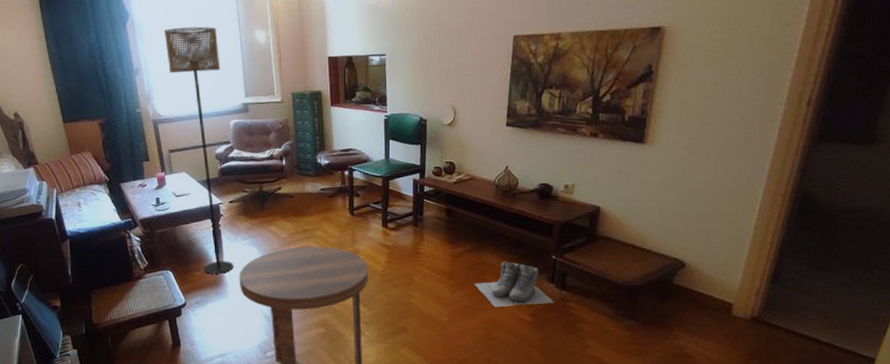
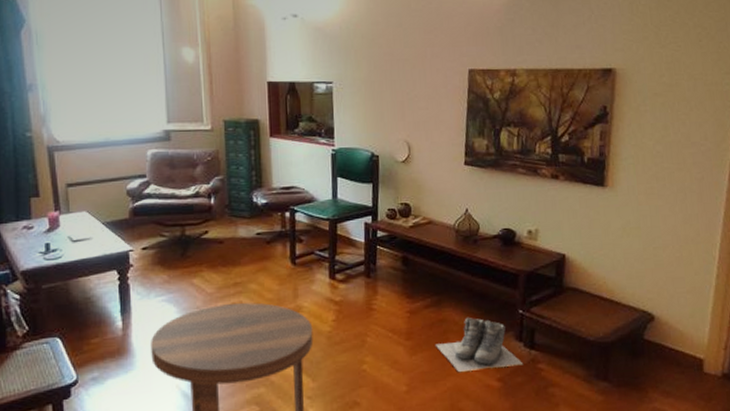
floor lamp: present [163,26,234,274] -> none [68,40,145,341]

